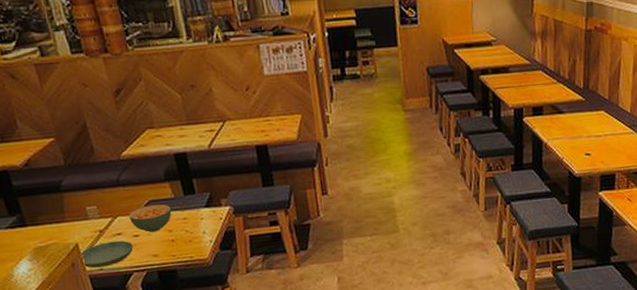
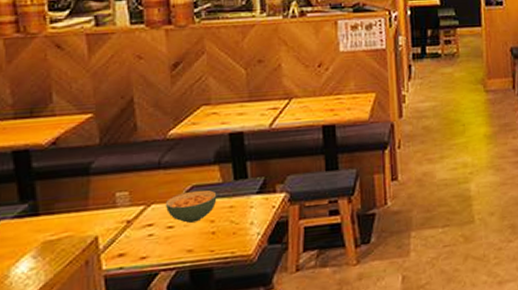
saucer: present [80,240,134,268] -> none [99,232,165,267]

